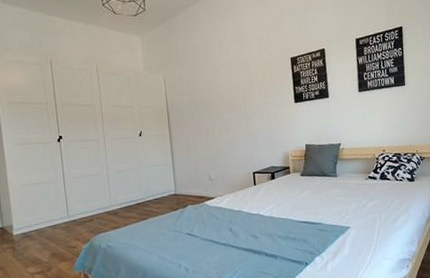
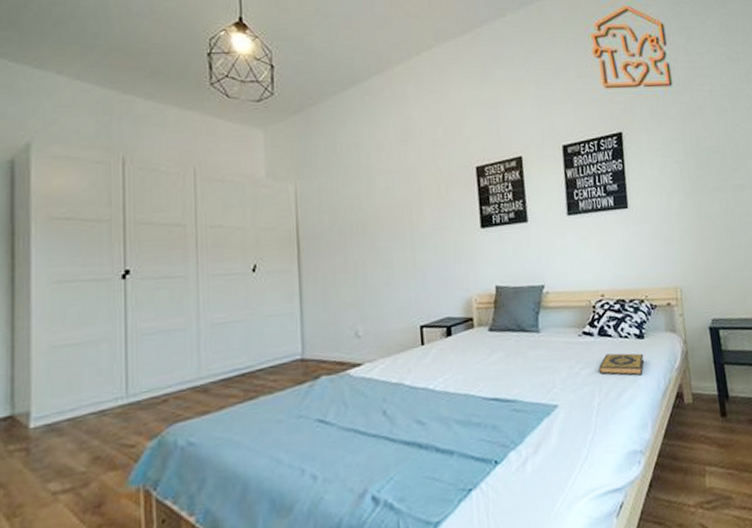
hardback book: none [380,191,414,208] -> present [598,353,645,376]

